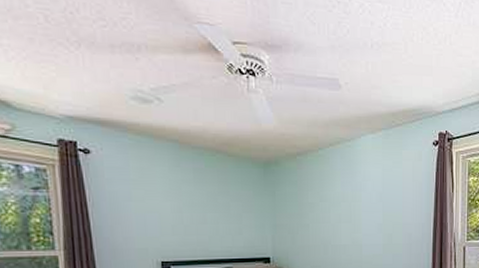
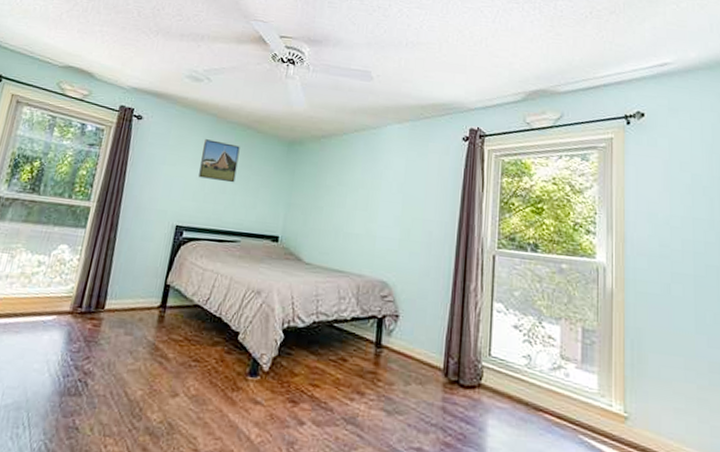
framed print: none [171,169,214,212] -> present [198,139,240,183]

